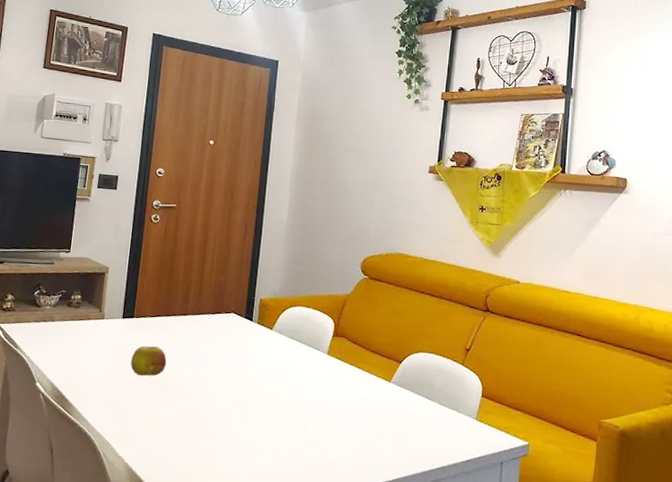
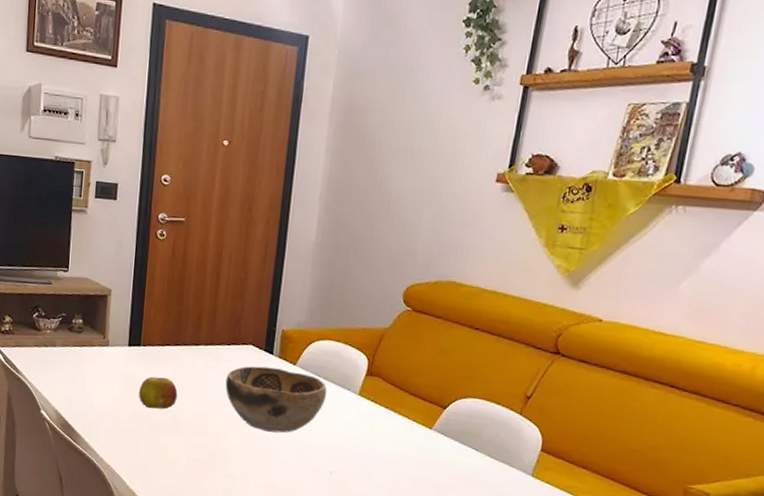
decorative bowl: none [210,332,300,393] -> present [225,366,327,433]

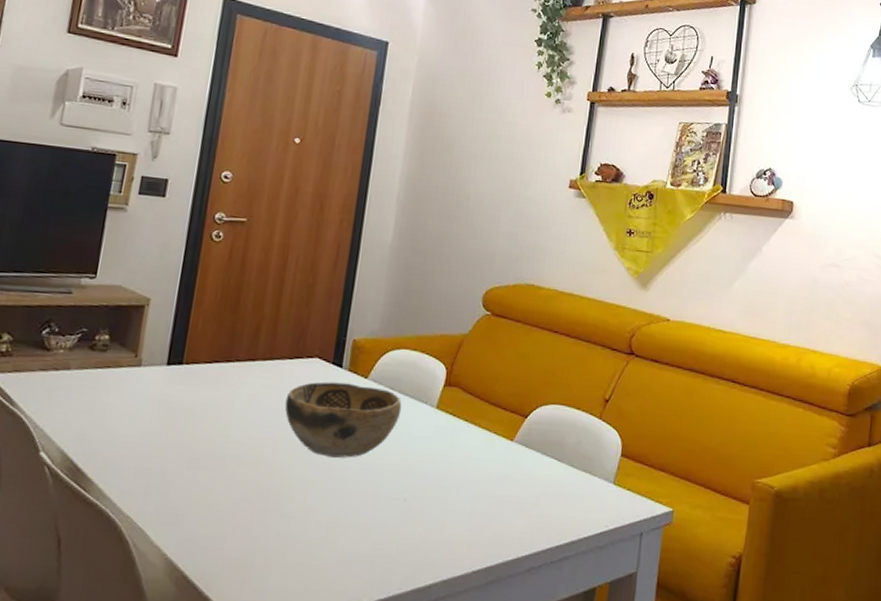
fruit: present [138,376,178,410] -> none [175,400,226,440]

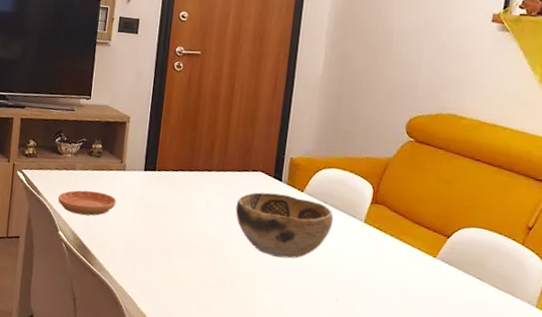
saucer: none [41,395,127,427] -> present [58,190,117,216]

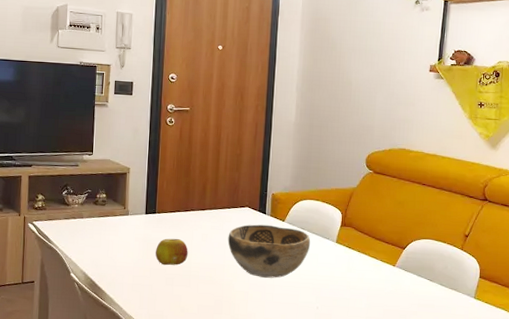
saucer: present [58,190,117,216] -> none [68,235,122,257]
fruit: none [152,200,190,233] -> present [155,238,188,266]

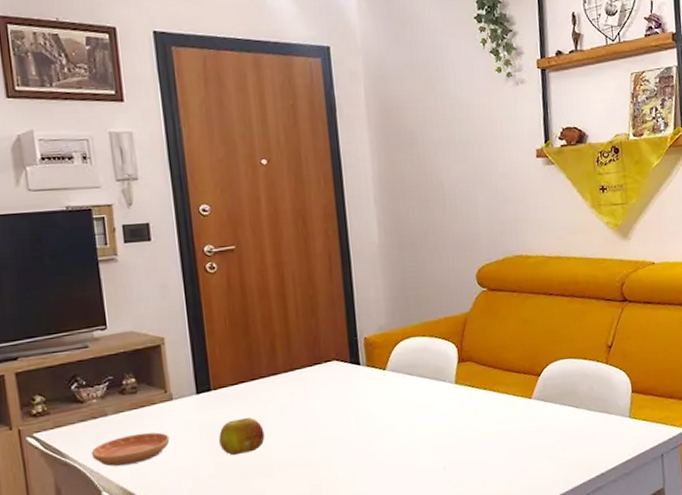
saucer: none [68,235,122,257] -> present [91,432,170,467]
decorative bowl: present [227,224,311,278] -> none [314,376,424,446]

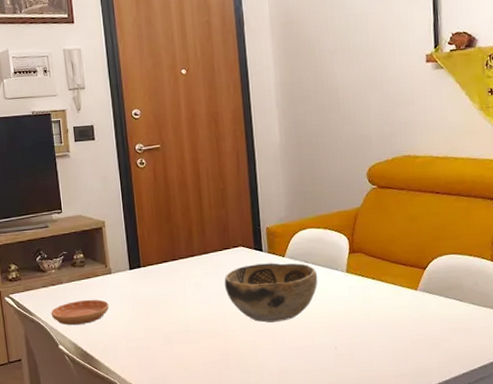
fruit: present [218,418,265,456] -> none [146,292,183,324]
decorative bowl: none [314,376,424,446] -> present [224,263,318,323]

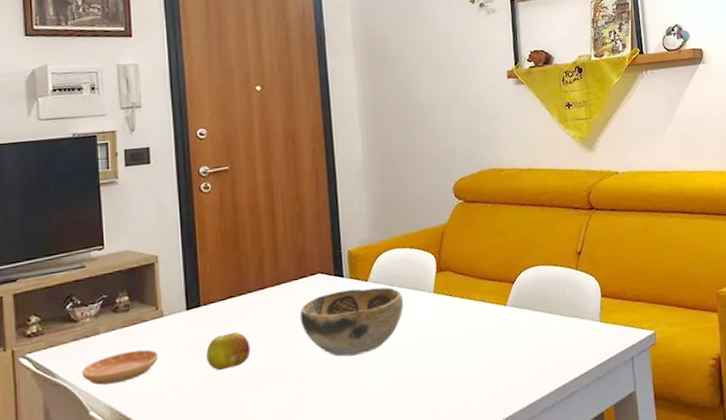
fruit: none [146,292,183,324] -> present [205,332,251,371]

